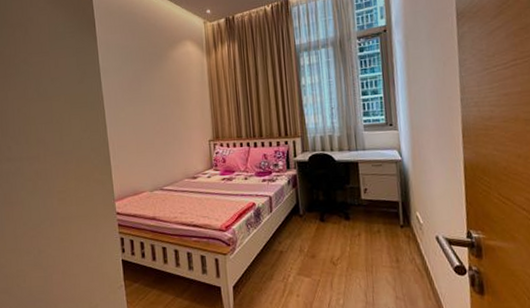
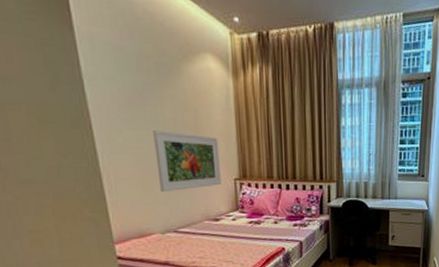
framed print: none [146,105,198,156] -> present [153,130,221,193]

